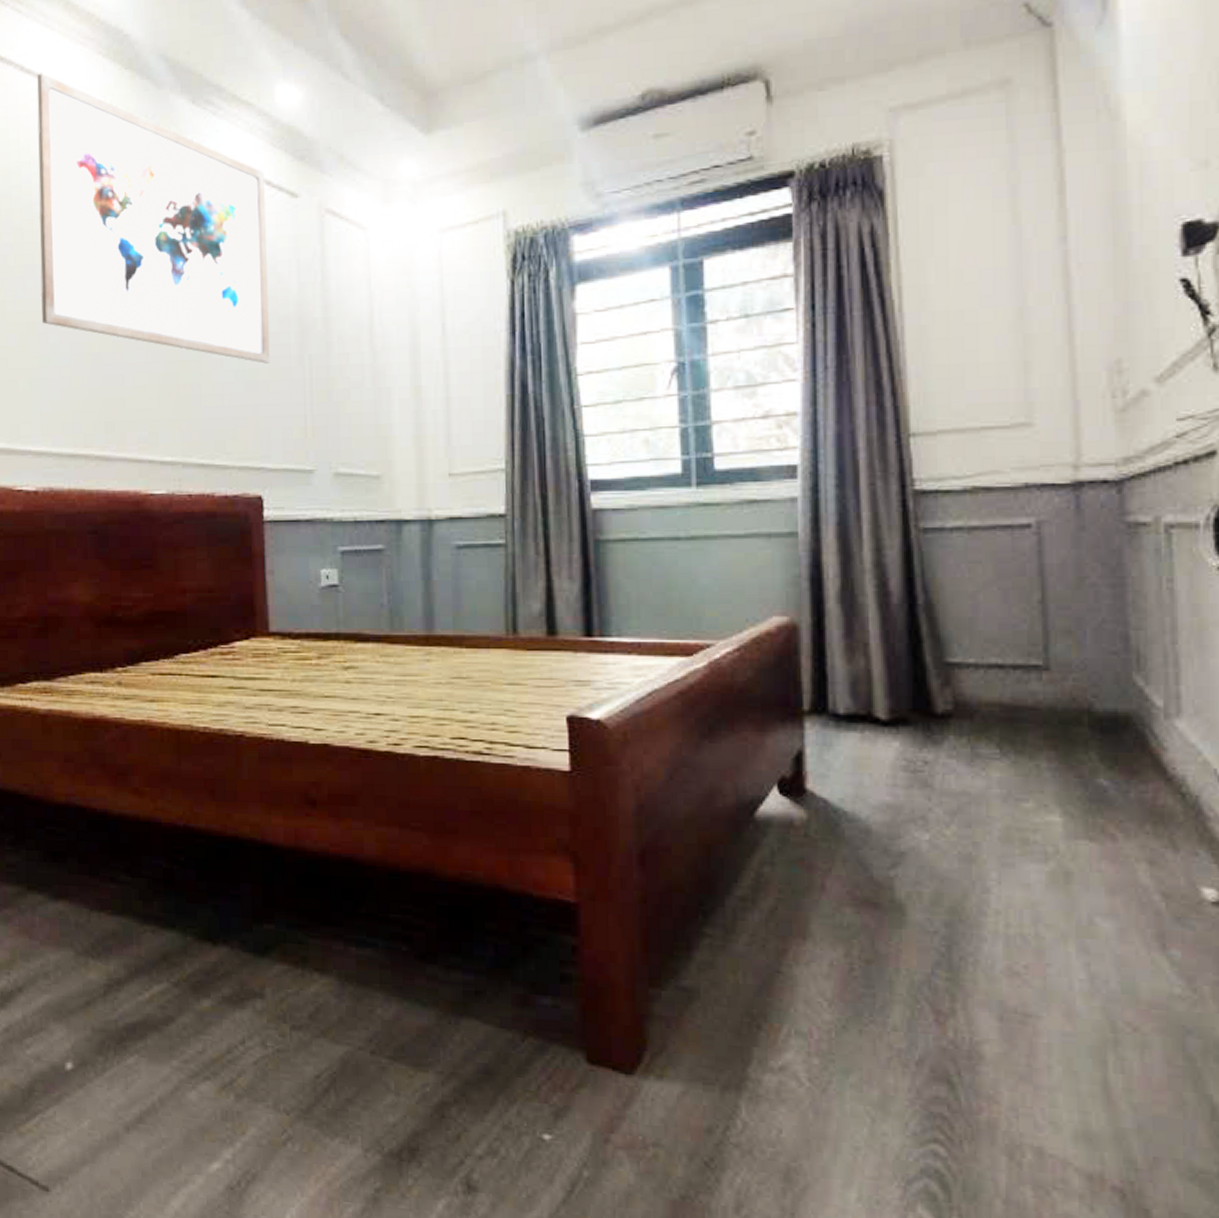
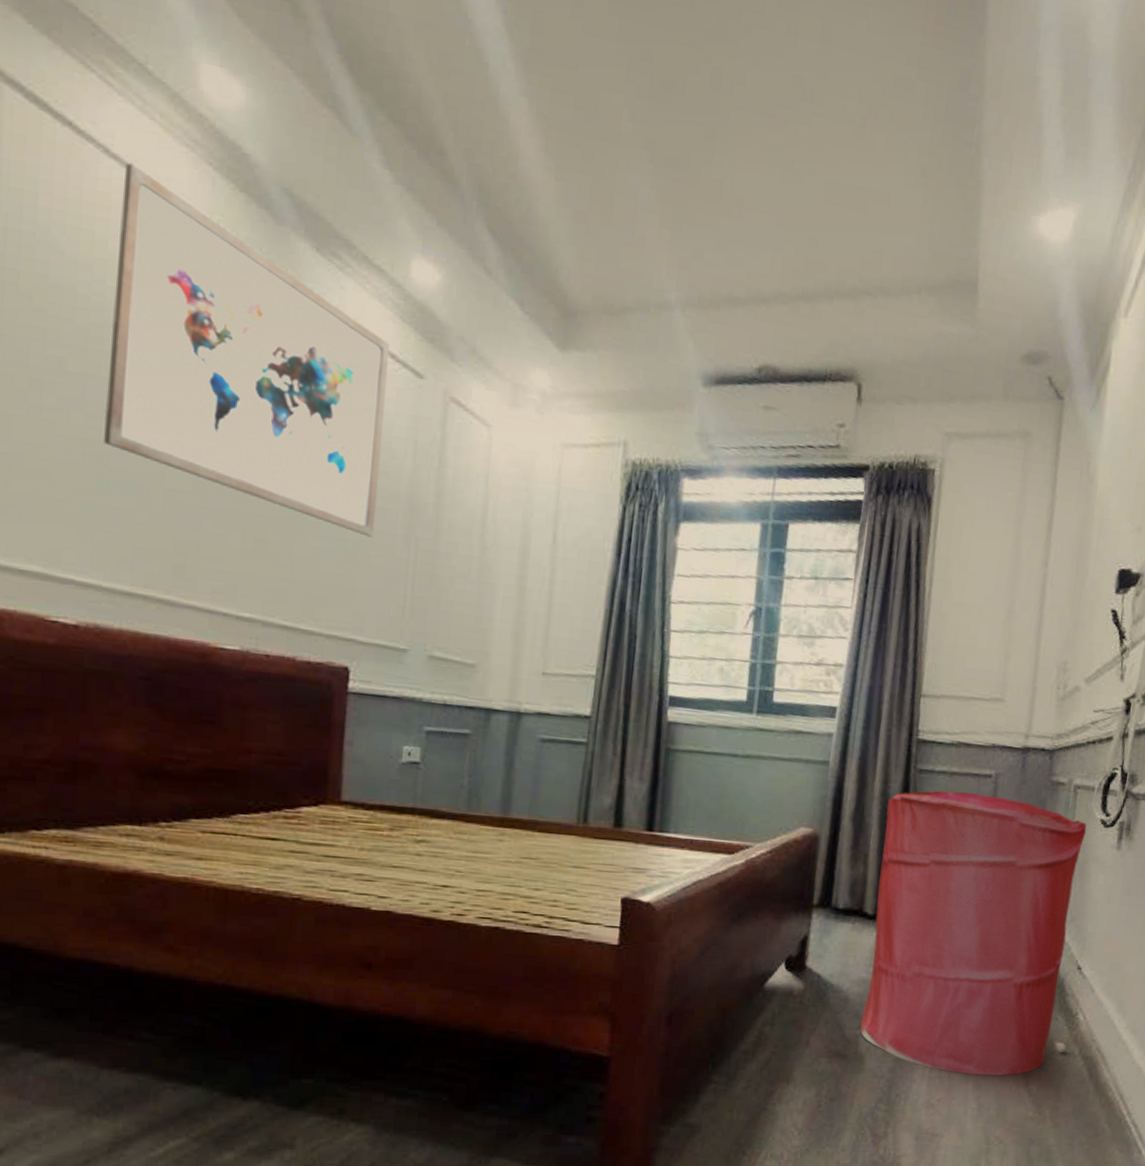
laundry hamper: none [886,551,1197,935] -> present [860,790,1087,1076]

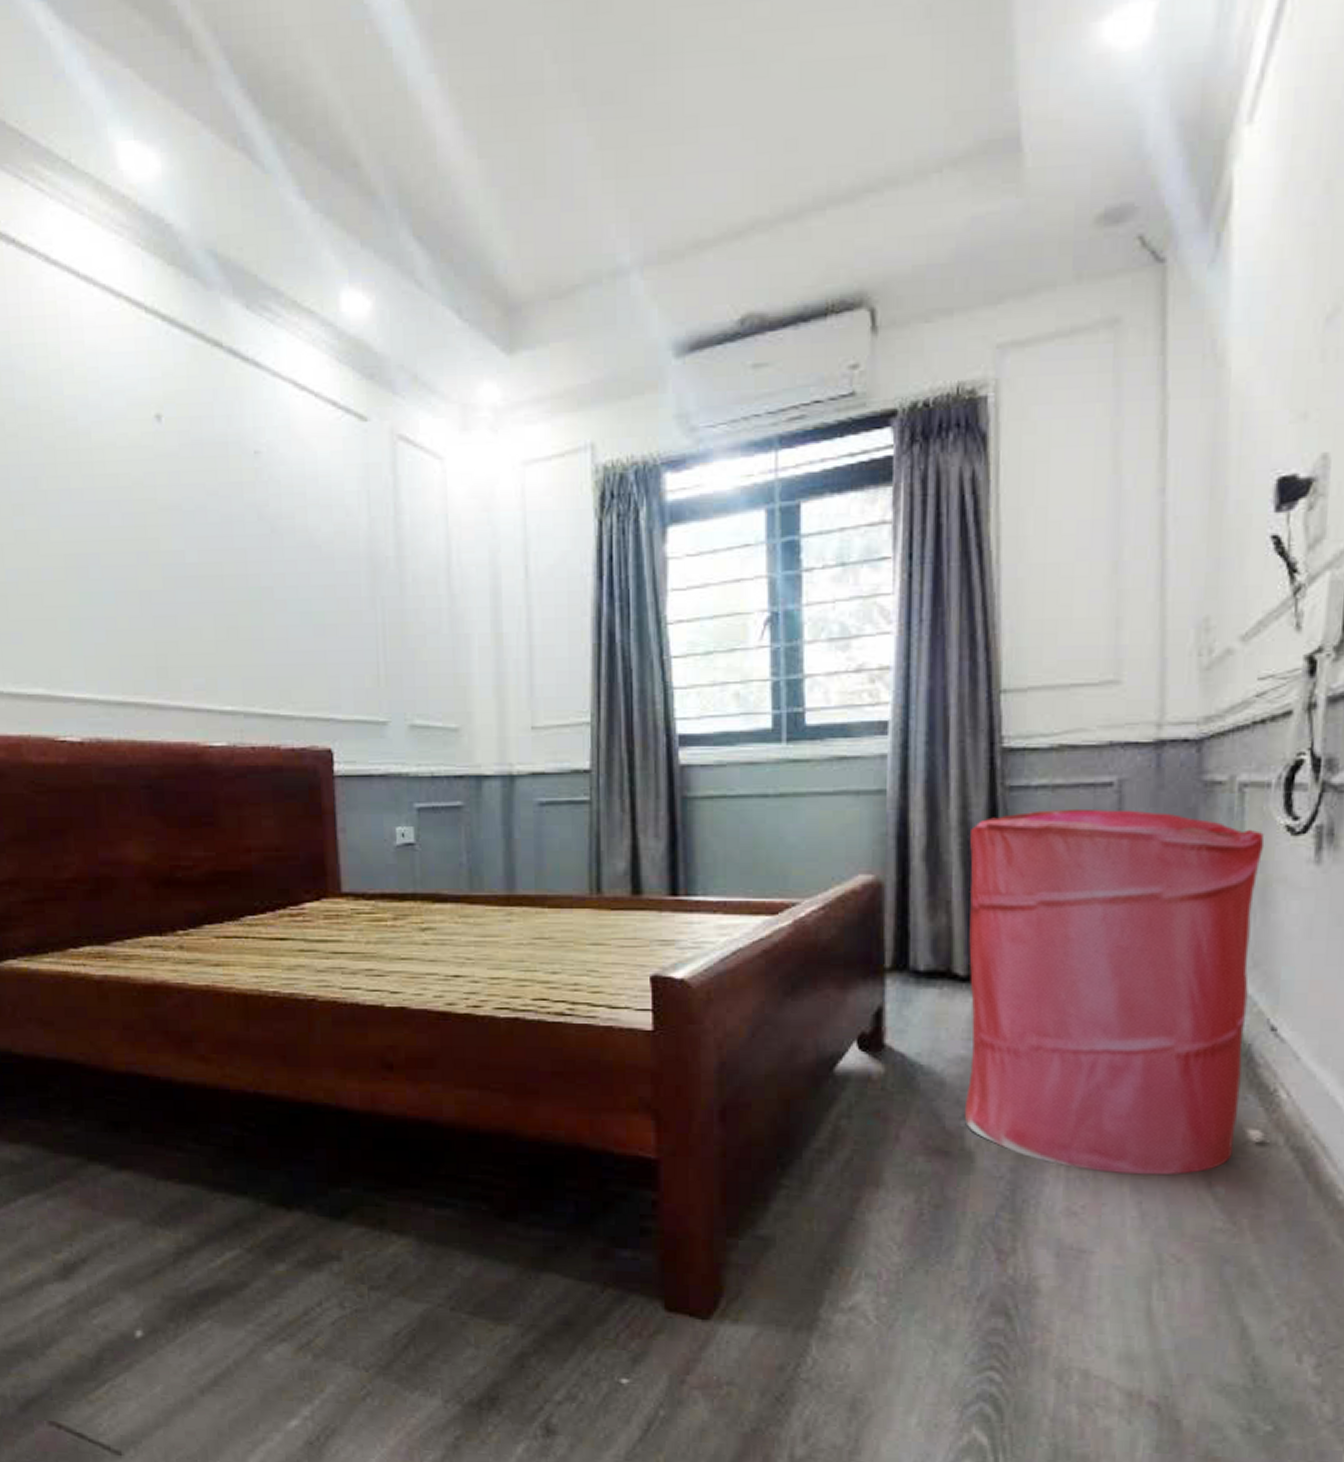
wall art: present [104,162,391,538] -> none [65,265,338,606]

